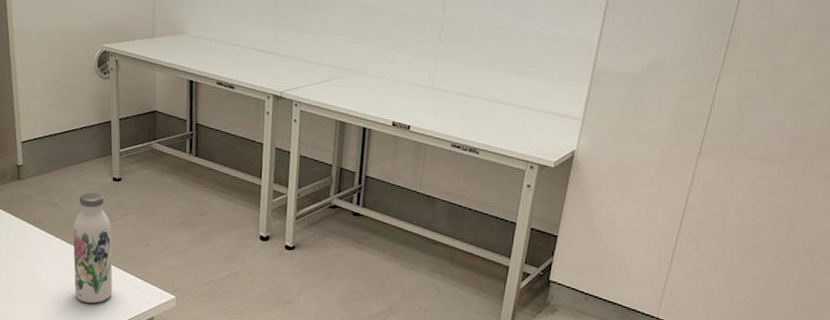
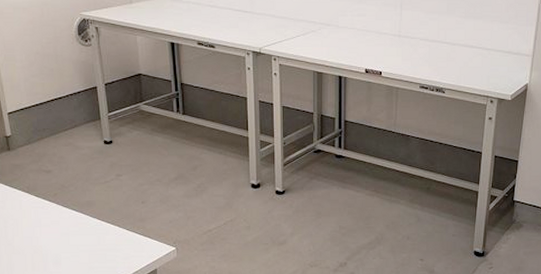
water bottle: present [73,192,113,303] -> none [69,157,113,262]

